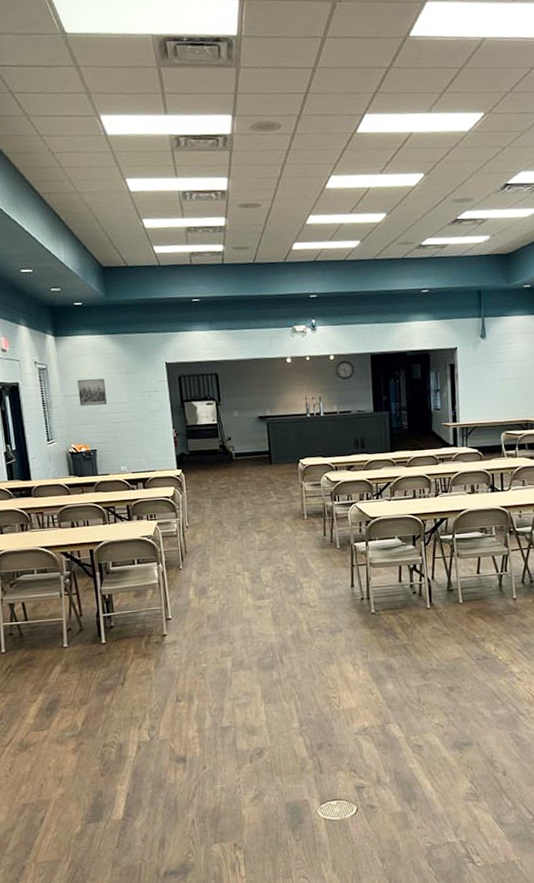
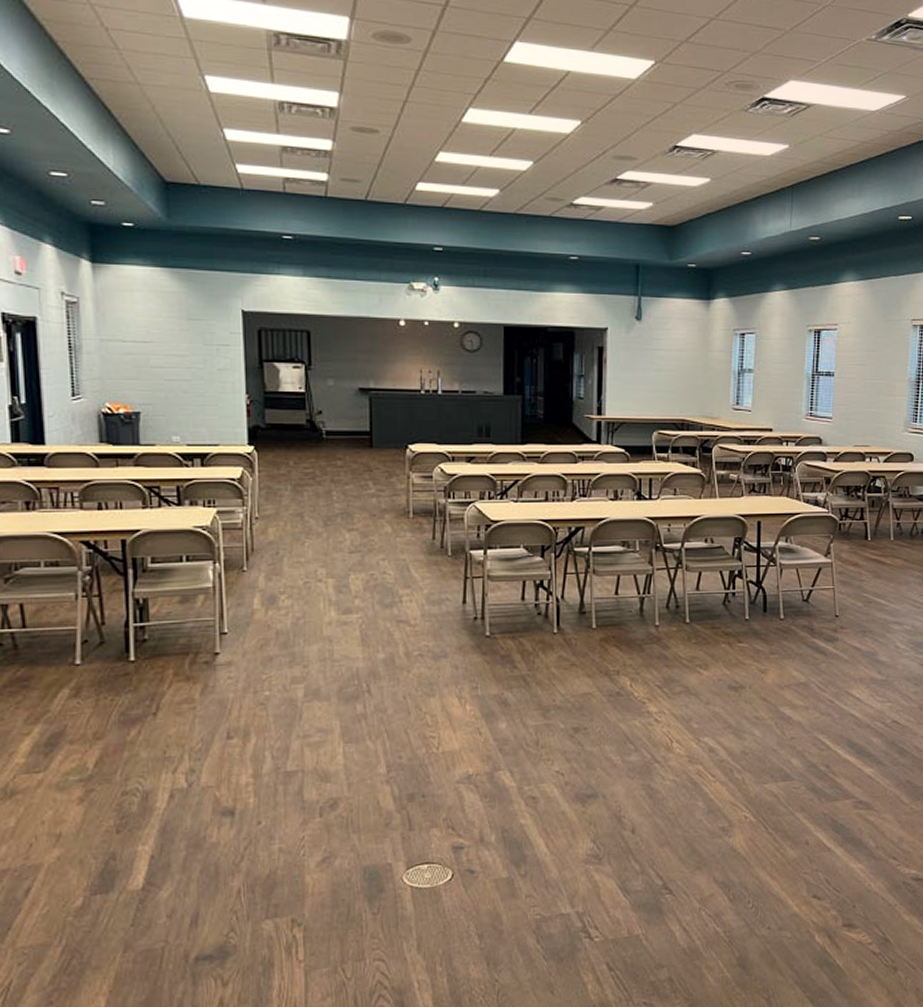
wall art: present [77,379,107,406] -> none [120,320,158,356]

